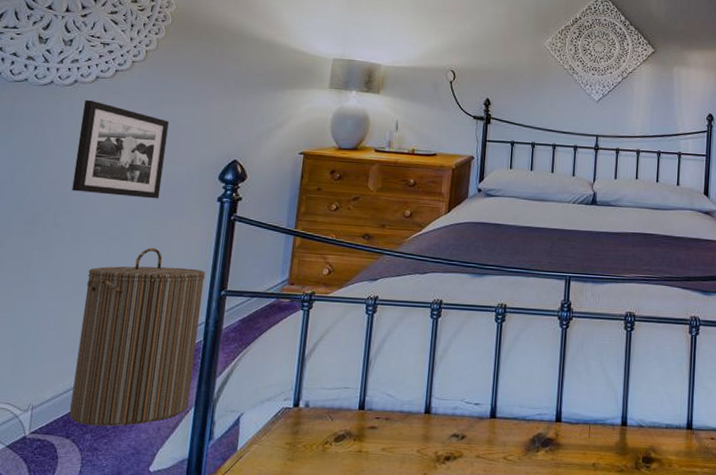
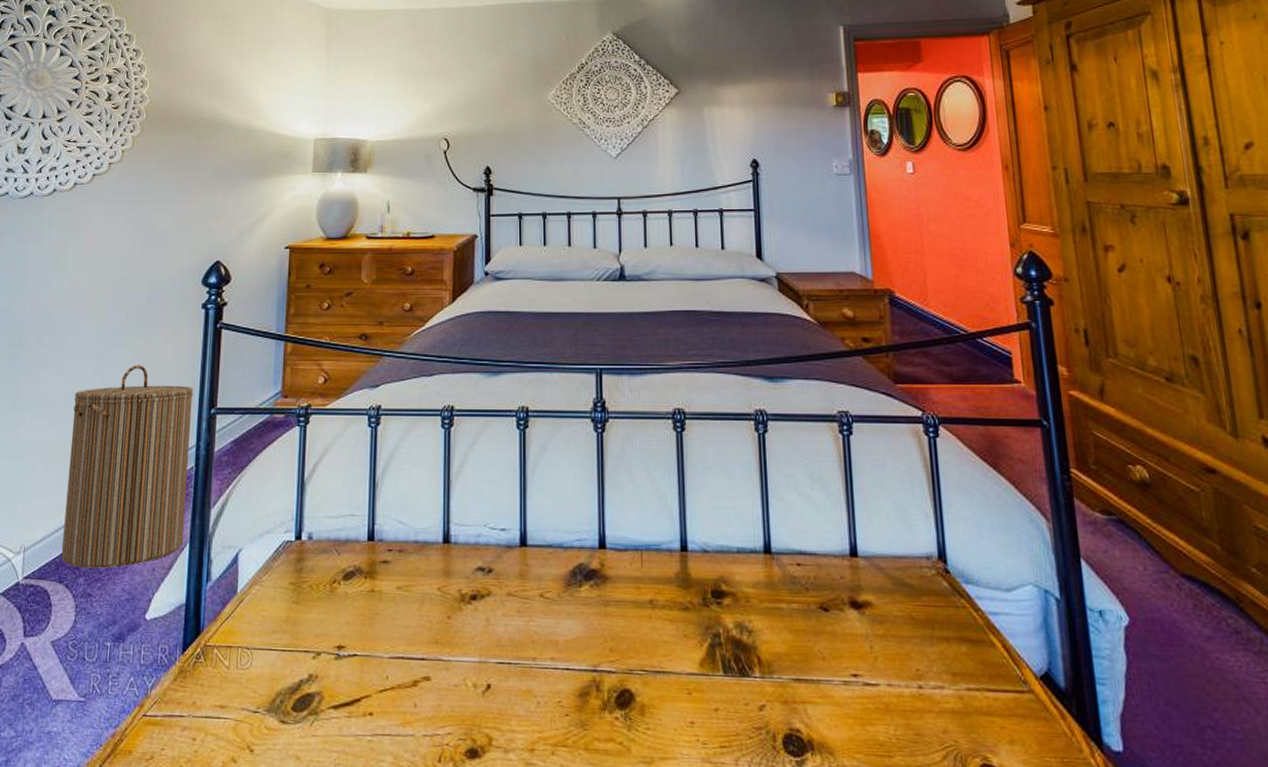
picture frame: present [71,99,169,199] -> none [55,208,148,311]

